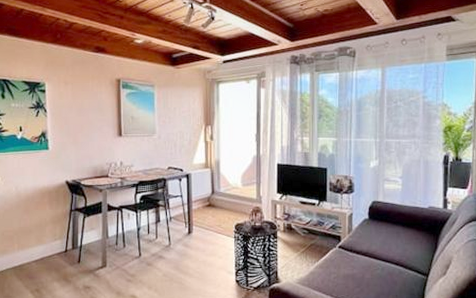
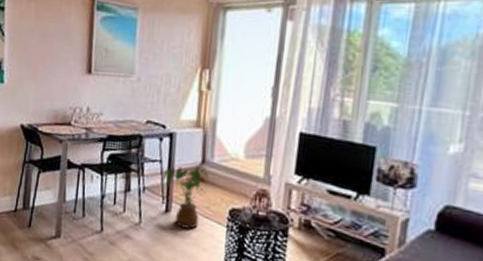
house plant: none [184,196,218,243] -> present [162,166,209,229]

